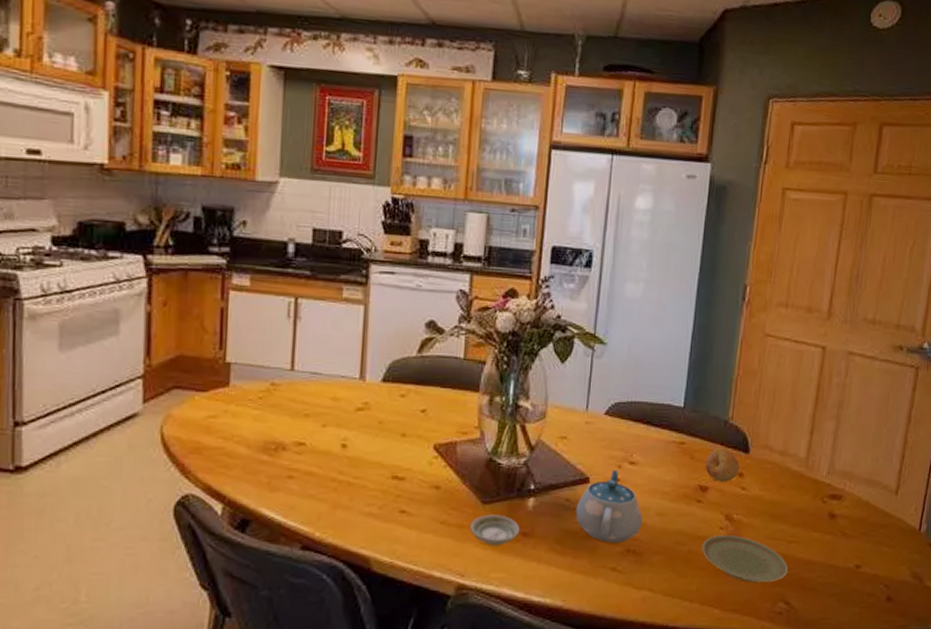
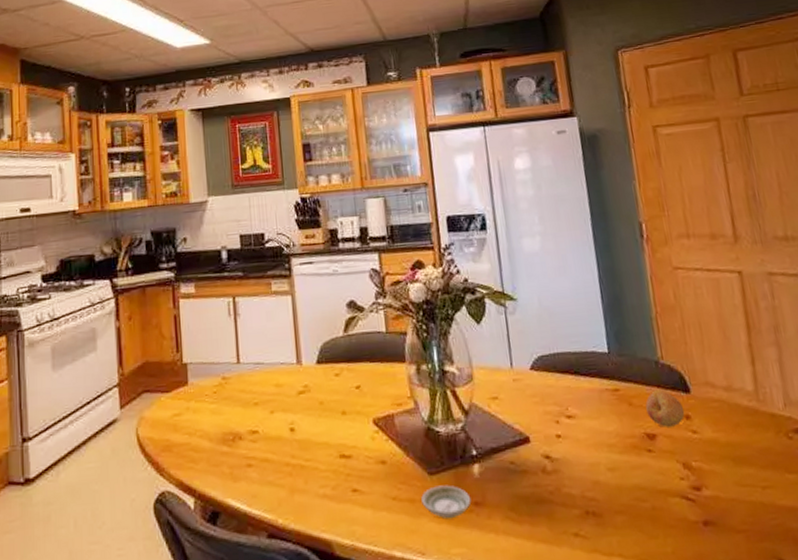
teapot: present [575,469,643,543] -> none [522,425,596,506]
plate: present [701,535,788,583] -> none [665,485,772,539]

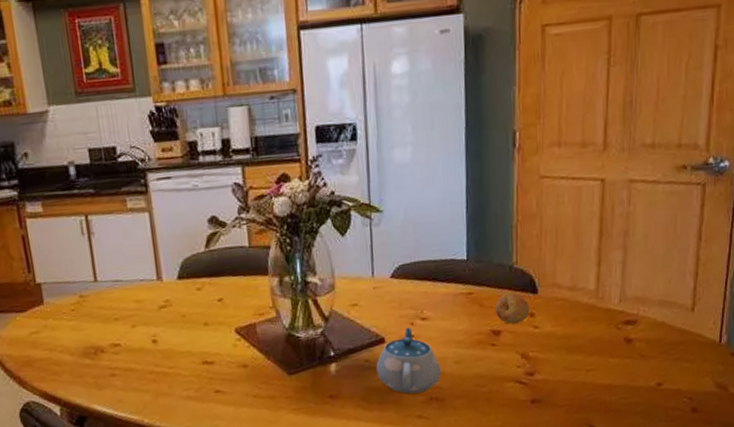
saucer: present [421,485,472,519] -> none [281,382,327,410]
teapot: none [522,425,596,506] -> present [376,327,442,394]

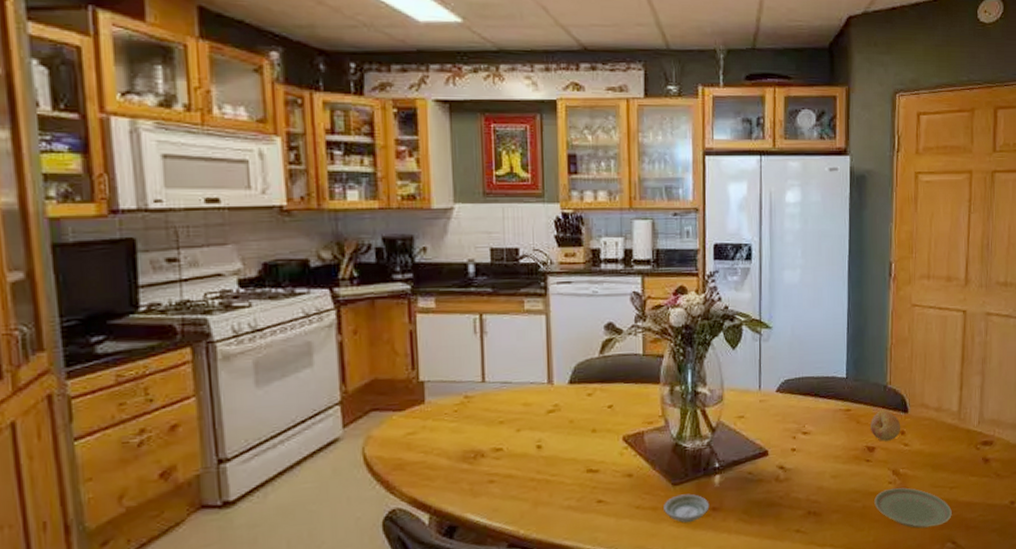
saucer: none [281,382,327,410] -> present [664,494,710,523]
teapot: present [376,327,442,394] -> none [758,440,820,508]
plate: none [501,371,589,413] -> present [874,487,952,529]

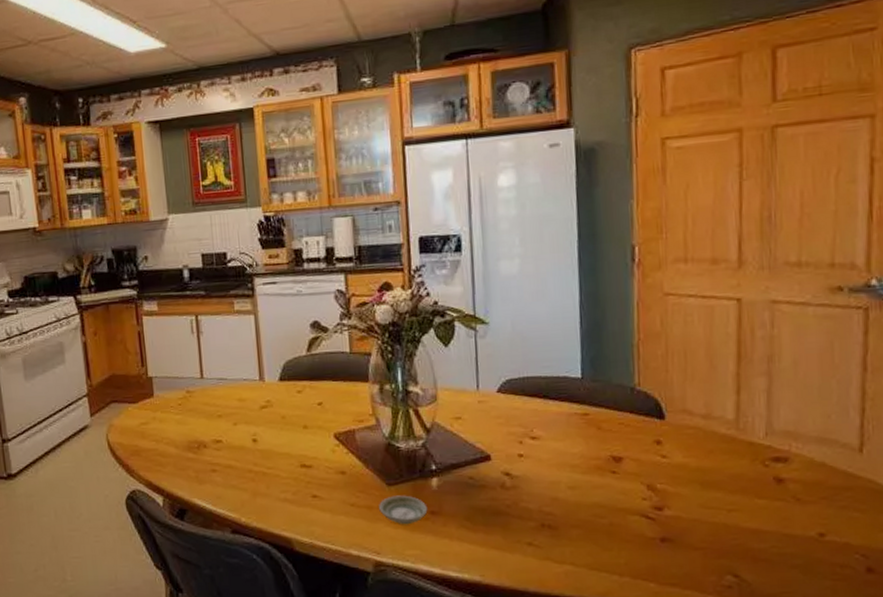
fruit: present [871,410,901,441] -> none [615,415,656,451]
plate: present [874,487,952,529] -> none [624,506,732,555]

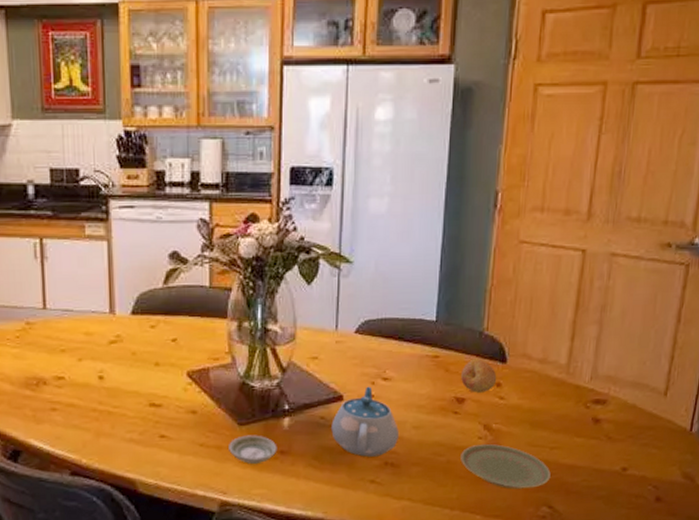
teapot: none [481,445,555,518] -> present [331,386,400,457]
fruit: none [615,415,656,451] -> present [461,358,497,393]
plate: none [624,506,732,555] -> present [460,444,551,489]

